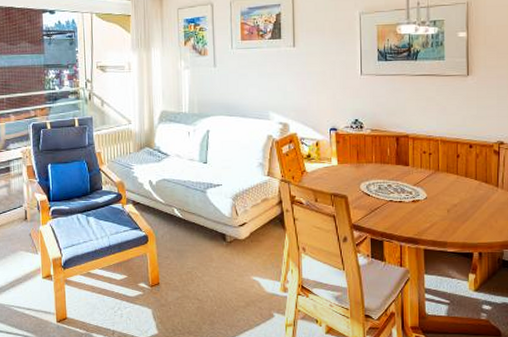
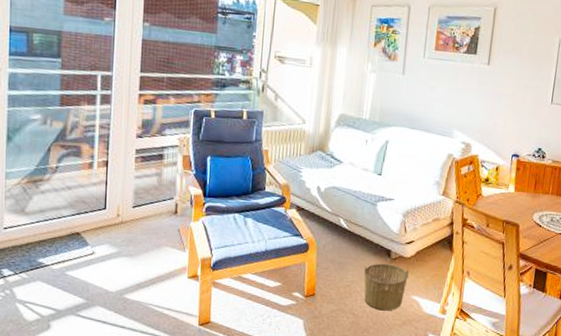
basket: none [203,247,246,294] -> present [364,263,409,311]

